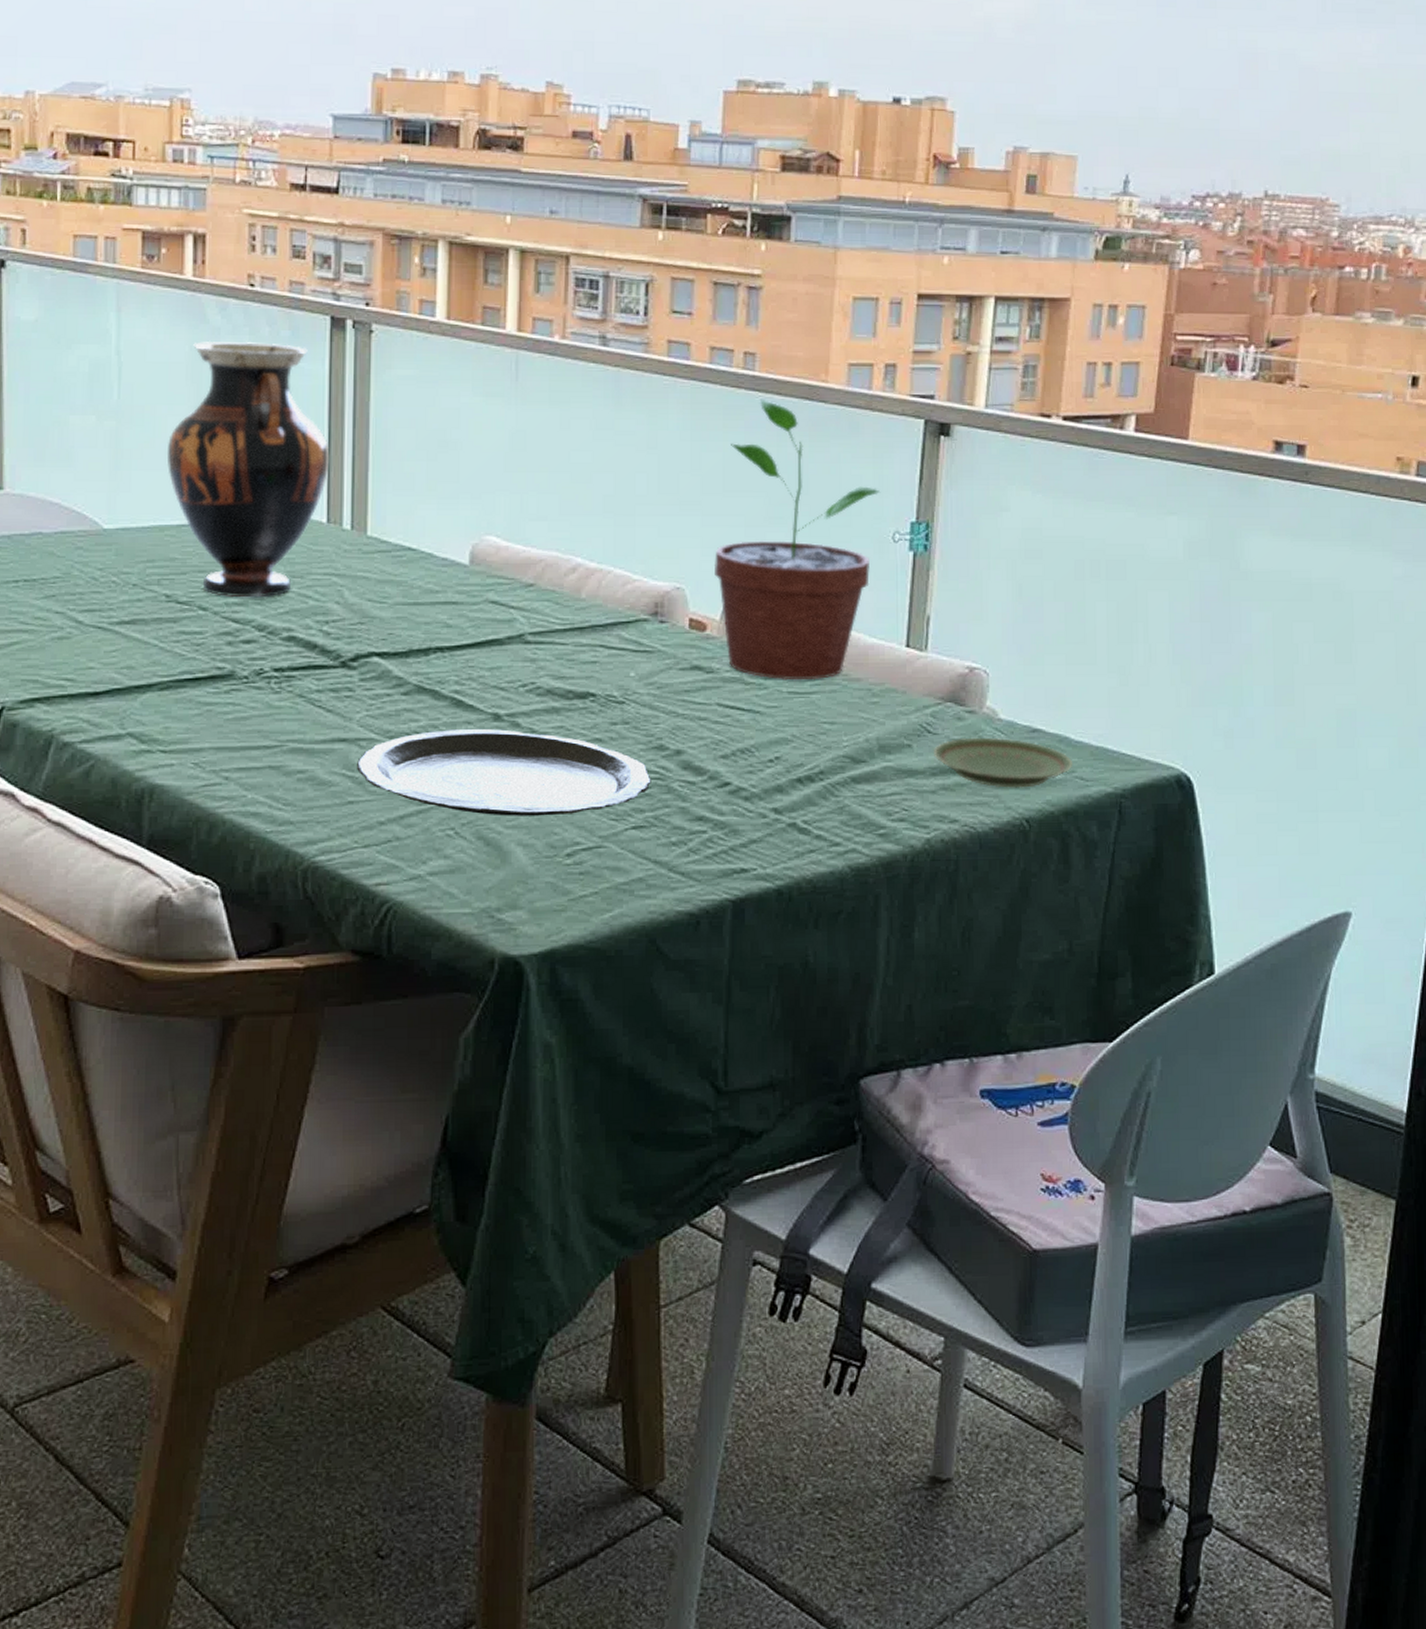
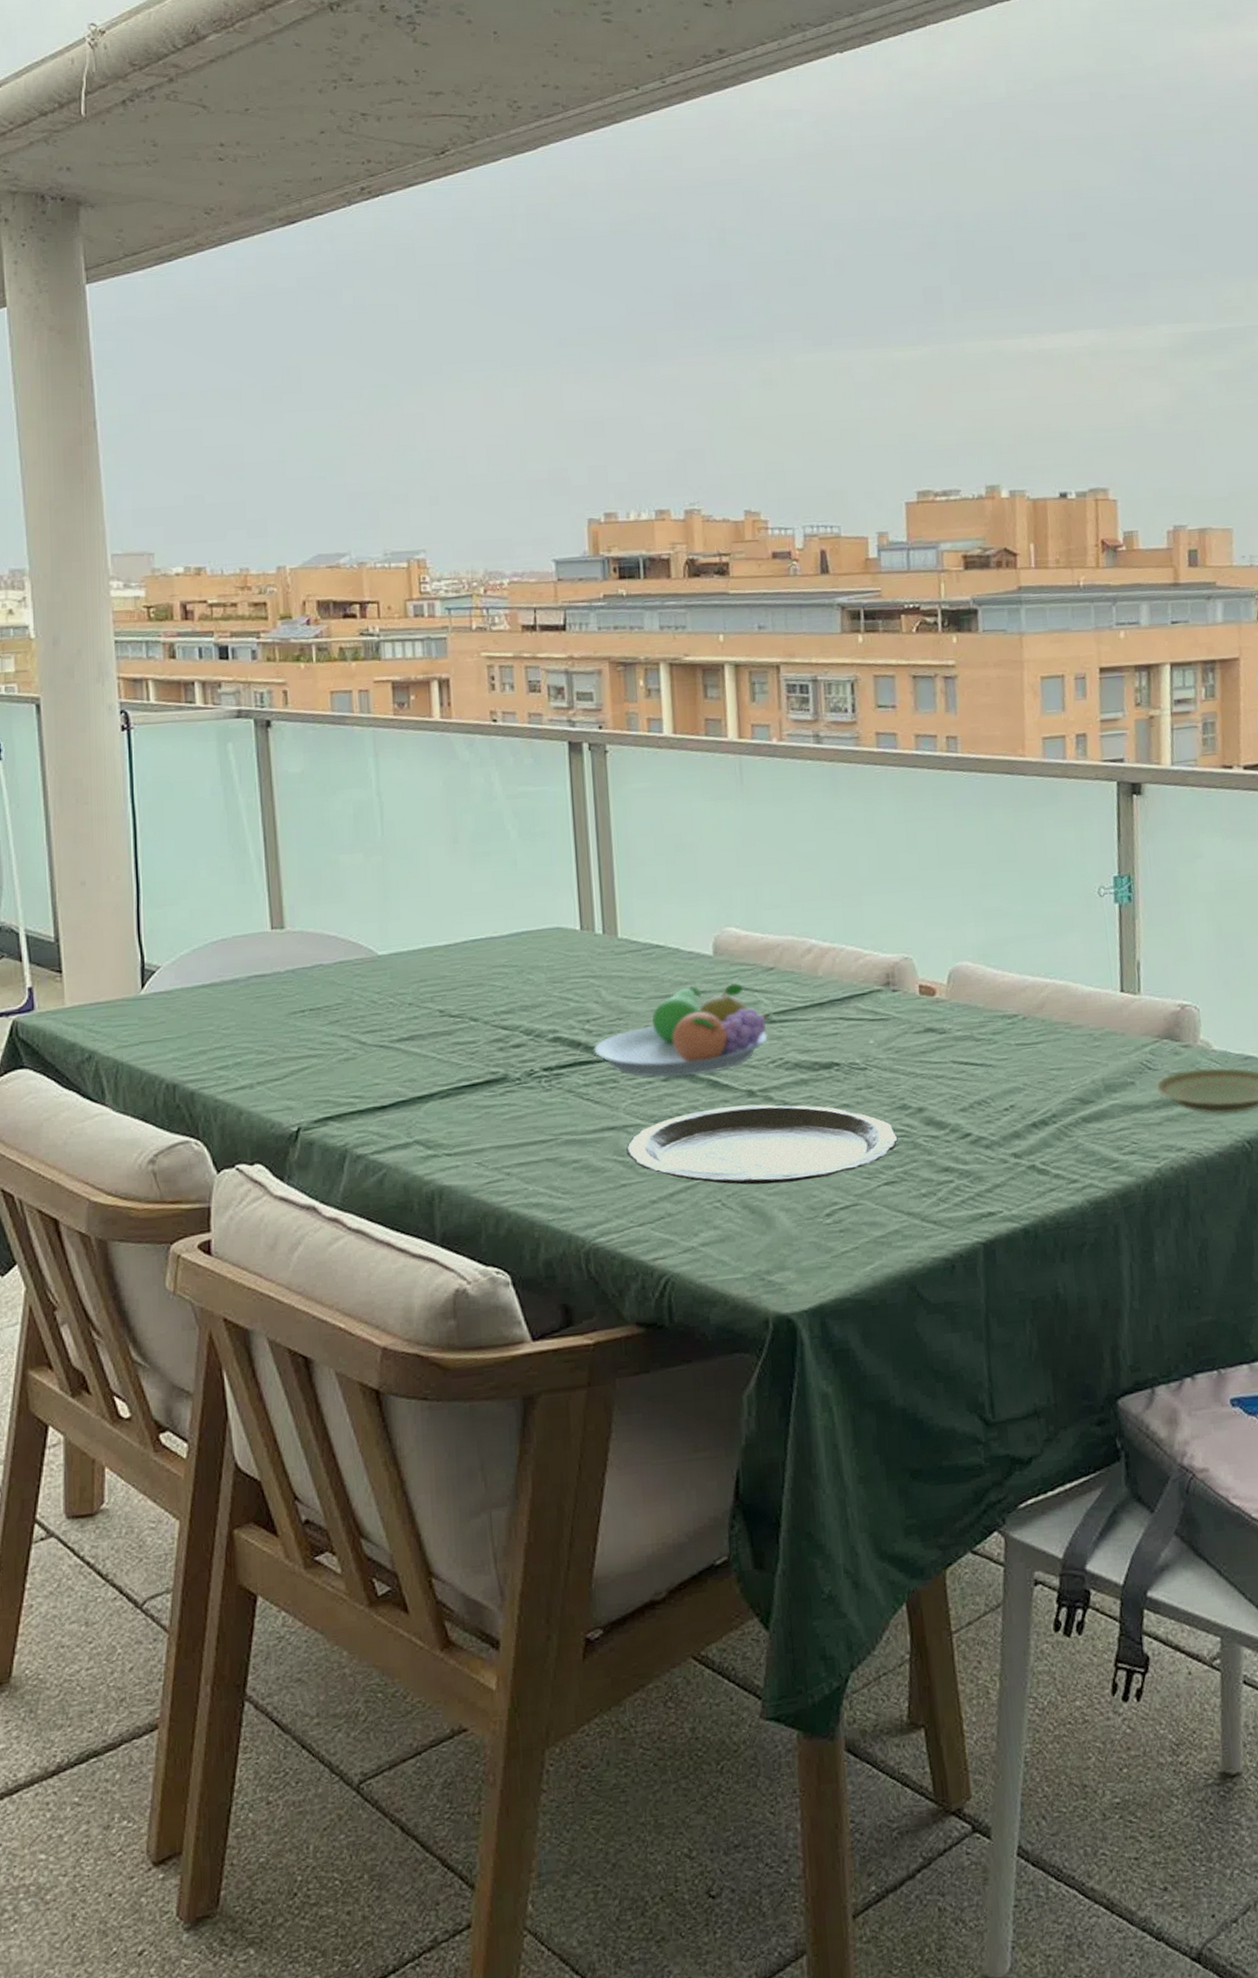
vase: present [166,340,330,598] -> none [429,771,578,1007]
fruit bowl: none [331,596,523,692] -> present [594,982,768,1077]
potted plant: present [715,400,881,681] -> none [937,778,1084,1034]

